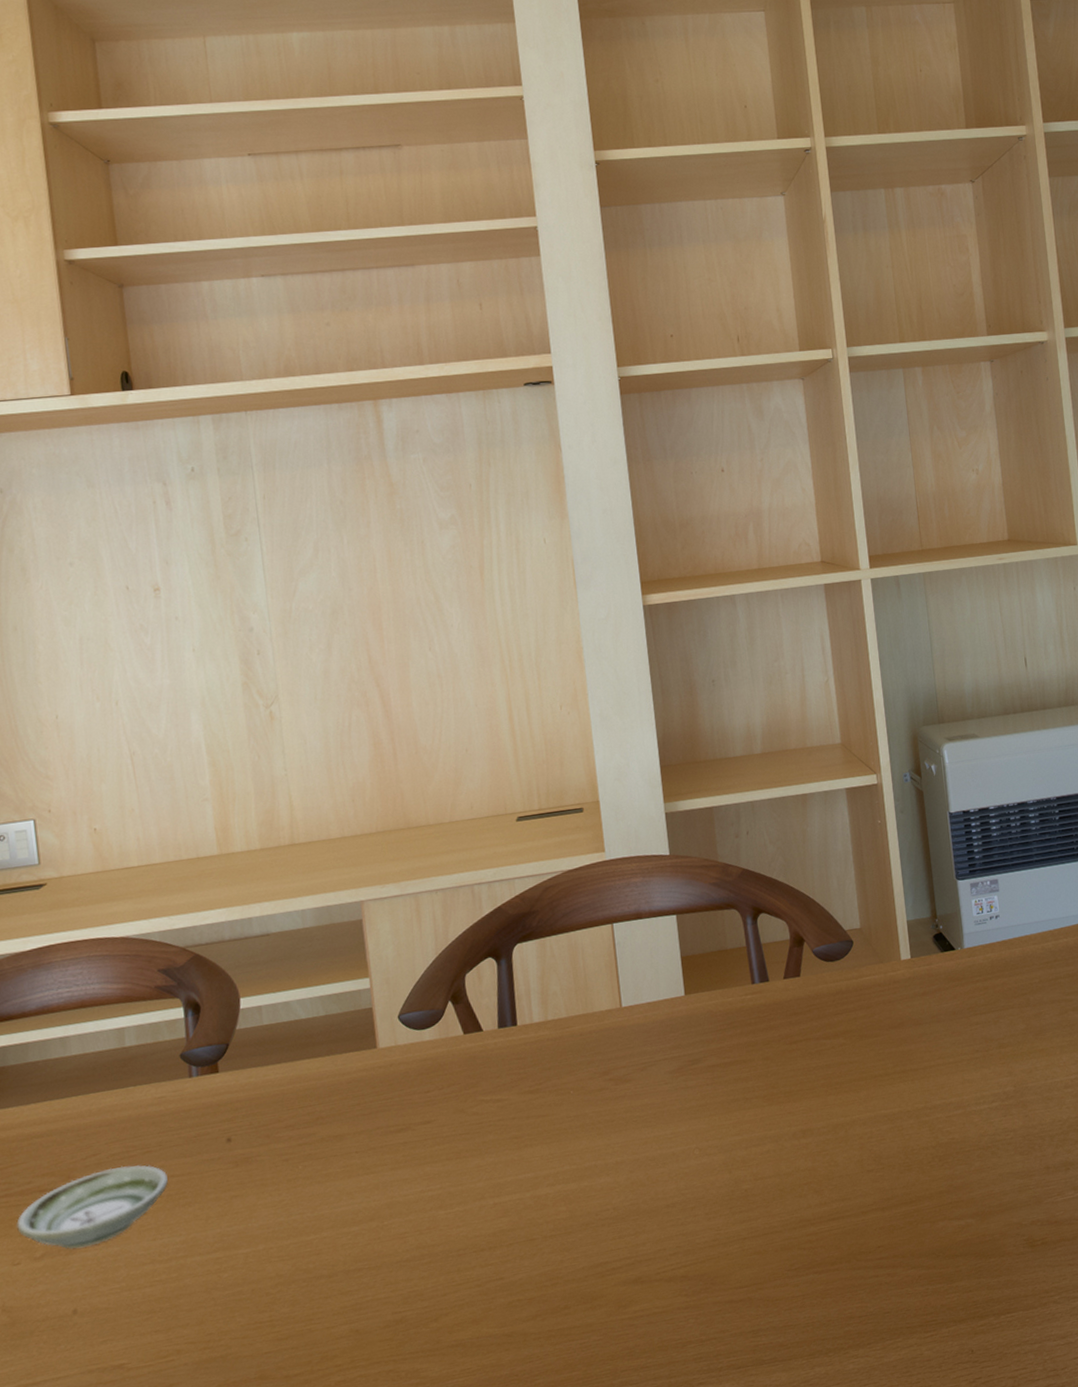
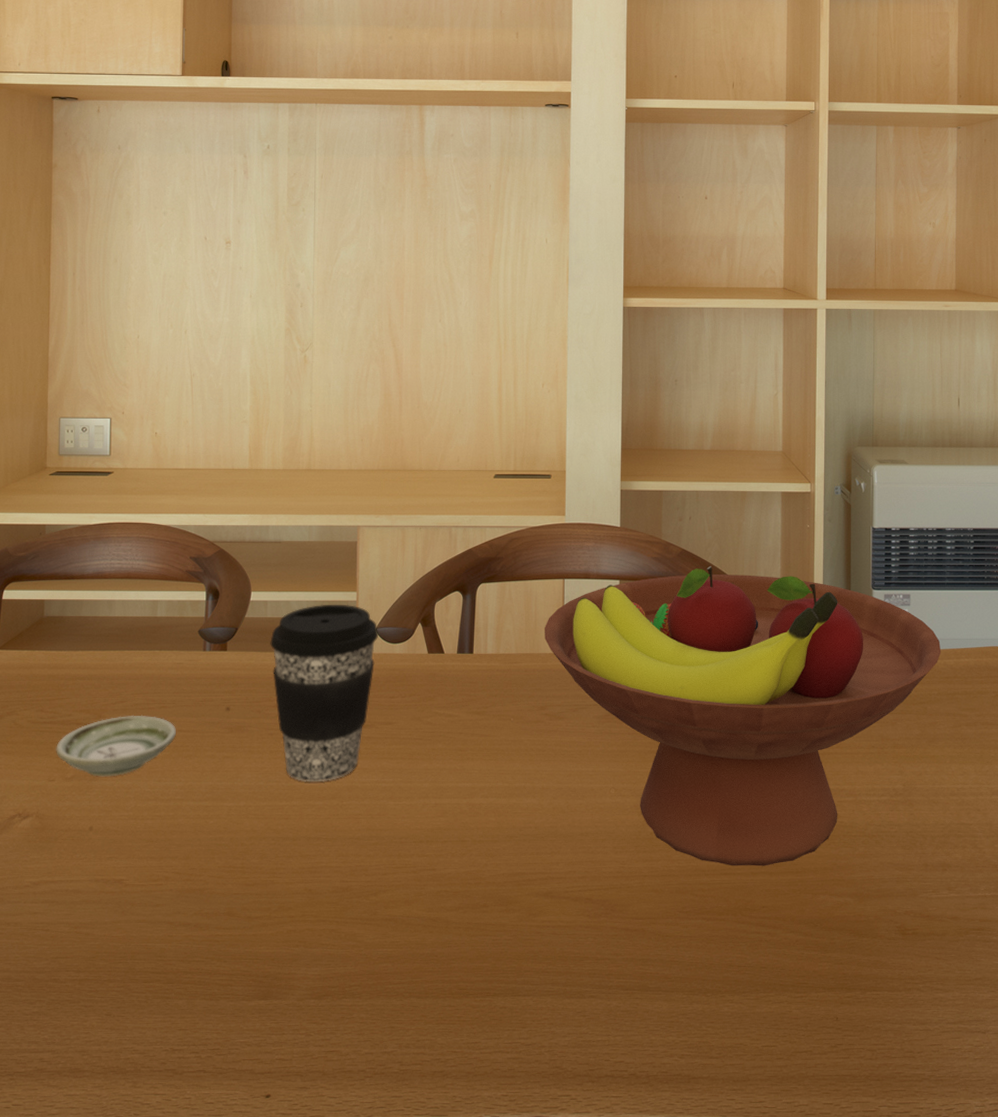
coffee cup: none [270,993,402,1208] -> present [270,604,379,781]
fruit bowl: none [597,879,1038,1210] -> present [545,566,941,866]

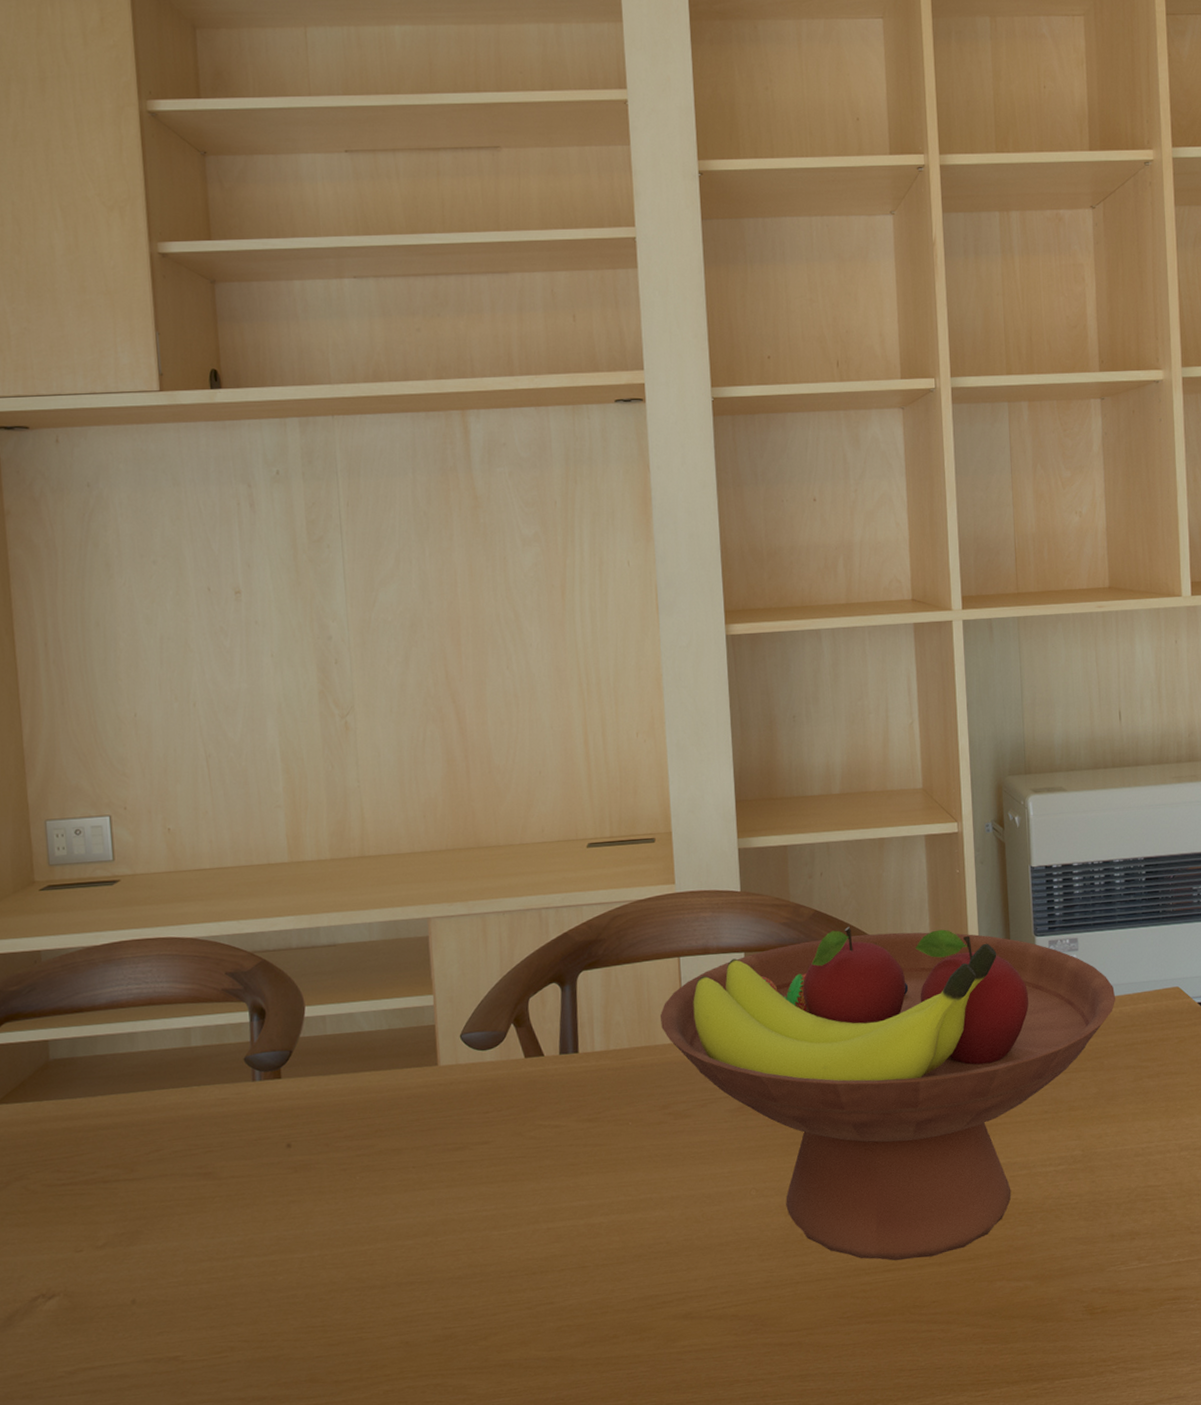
saucer: present [56,715,176,777] -> none [80,1163,228,1241]
coffee cup: present [270,604,379,781] -> none [333,1010,464,1220]

